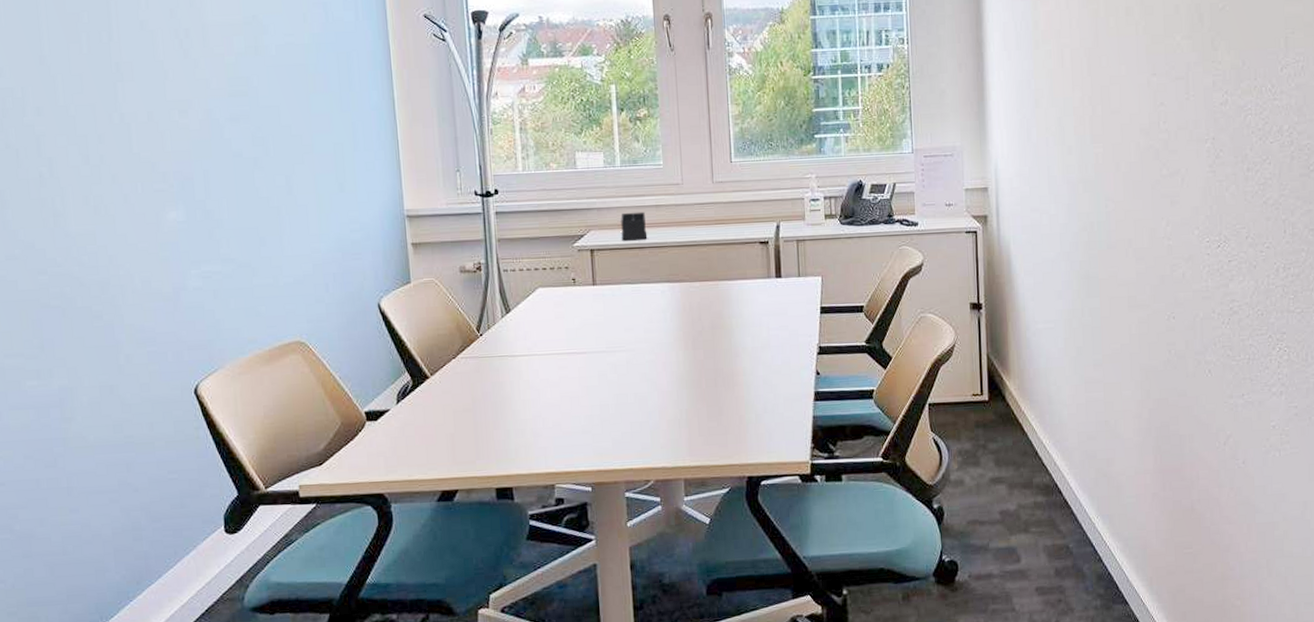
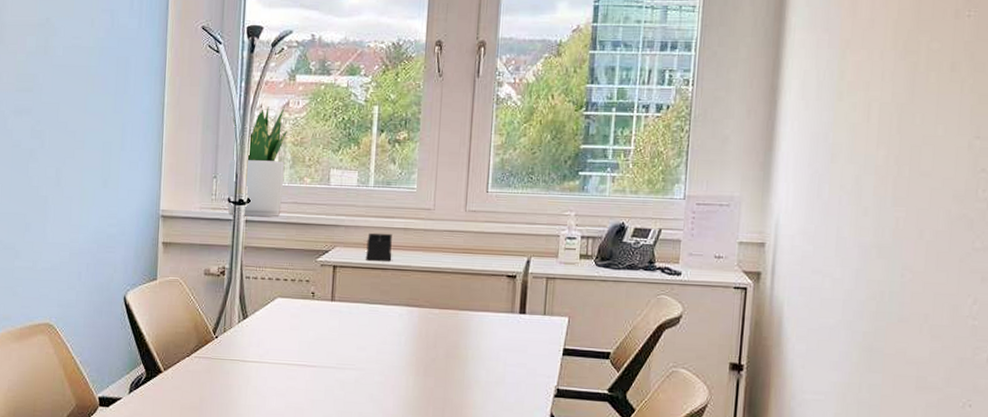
planter: none [467,92,530,209] -> present [227,106,288,218]

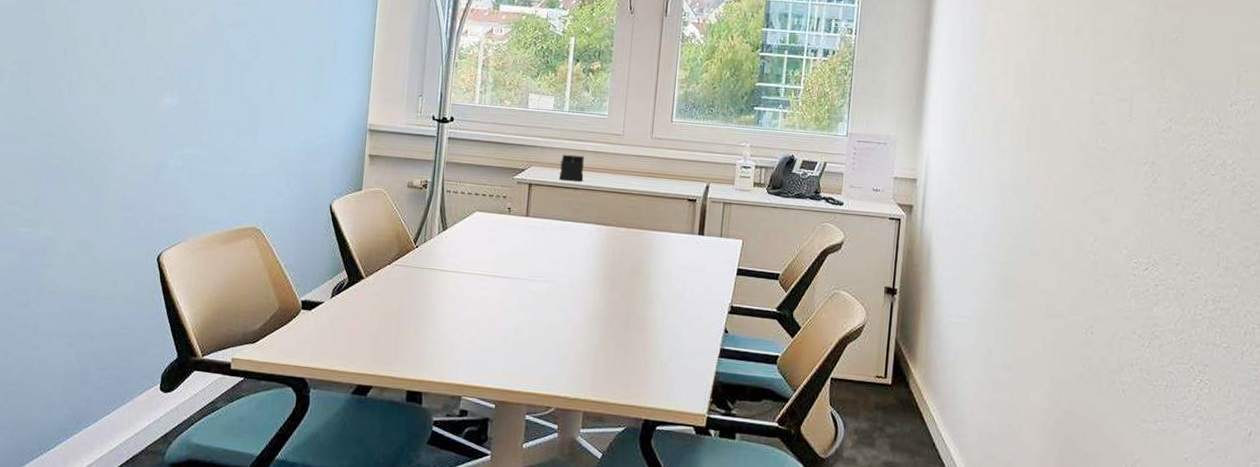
planter: present [227,106,288,218] -> none [432,32,491,136]

